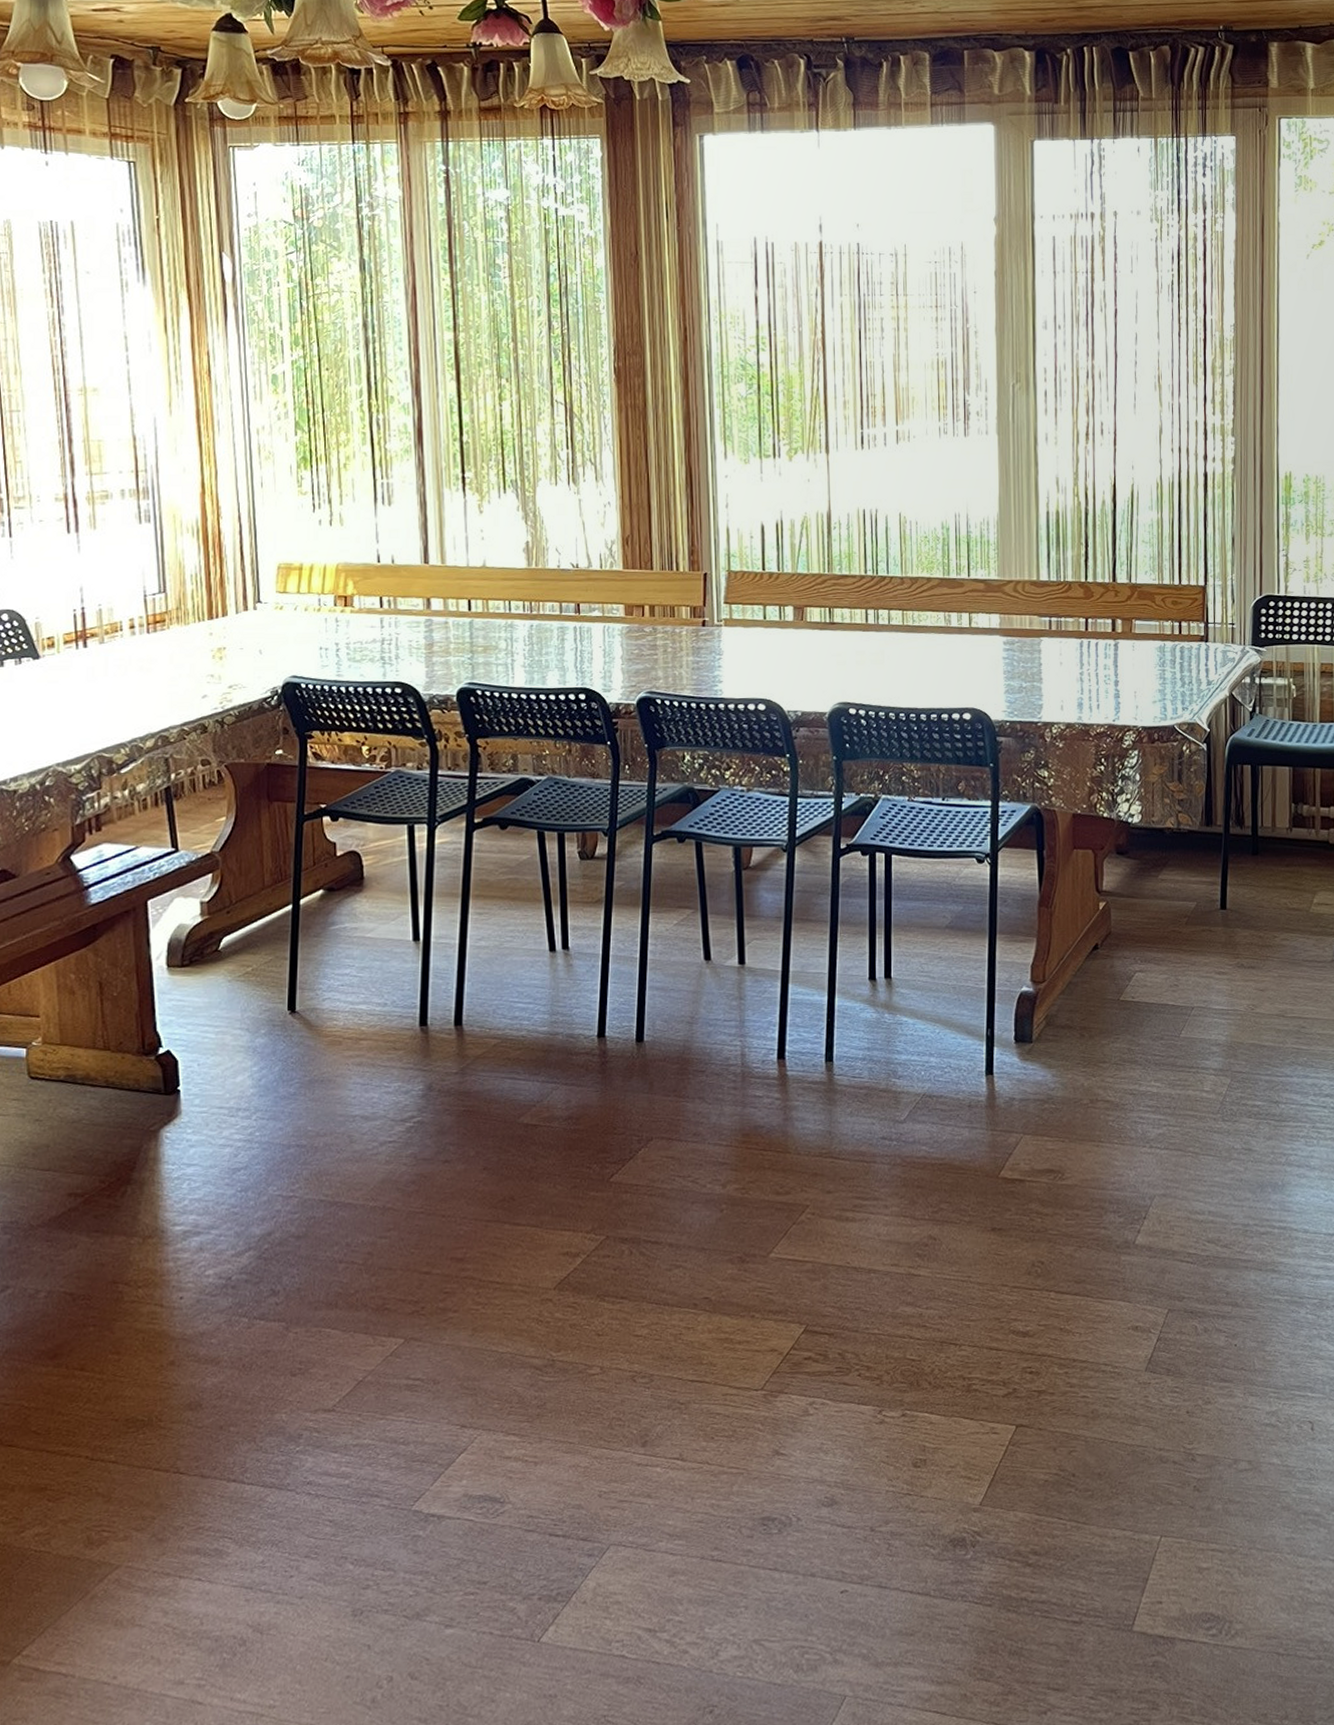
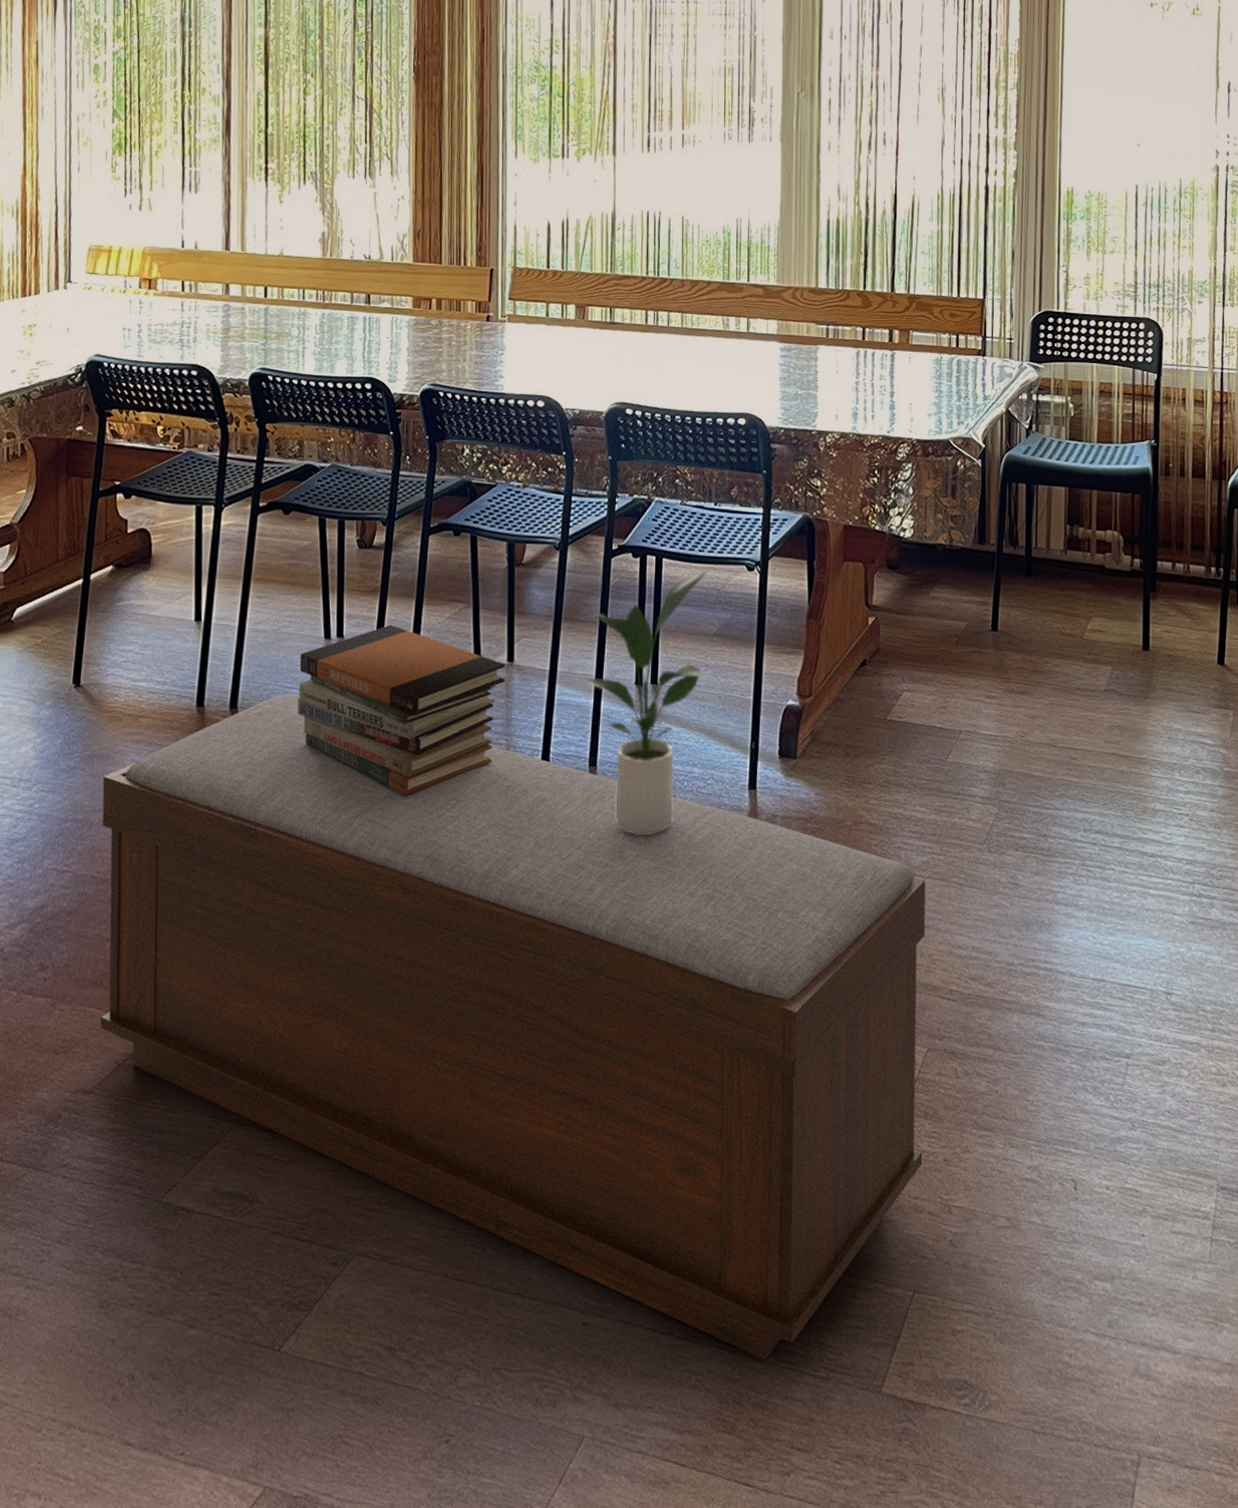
bench: none [326,1007,1166,1612] -> present [100,693,926,1361]
book stack: none [525,933,737,1102] -> present [297,624,505,796]
potted plant: none [817,865,939,1126] -> present [584,571,708,835]

